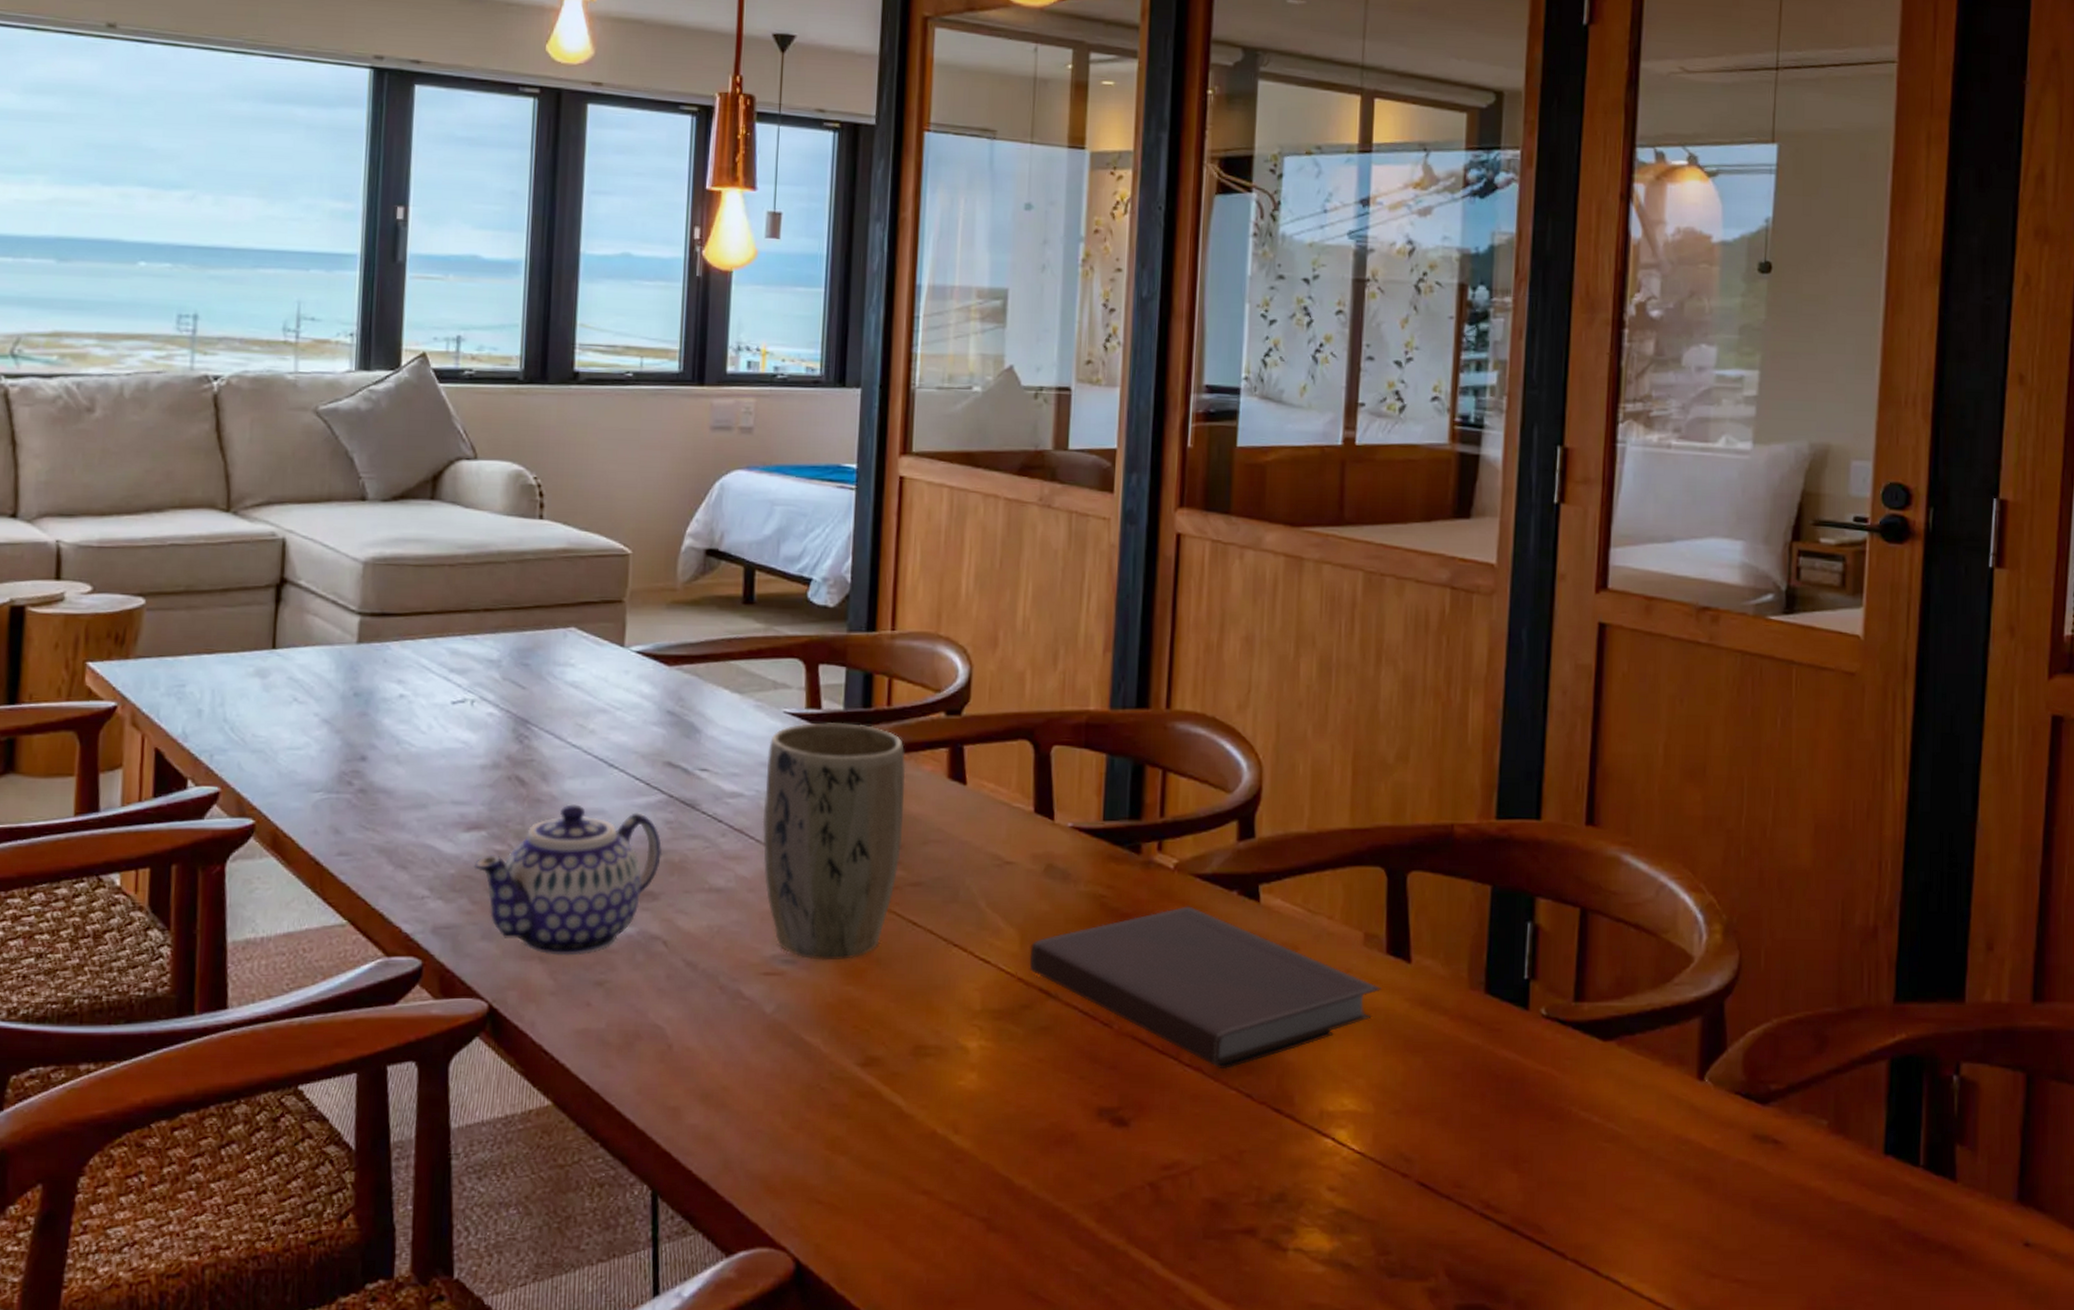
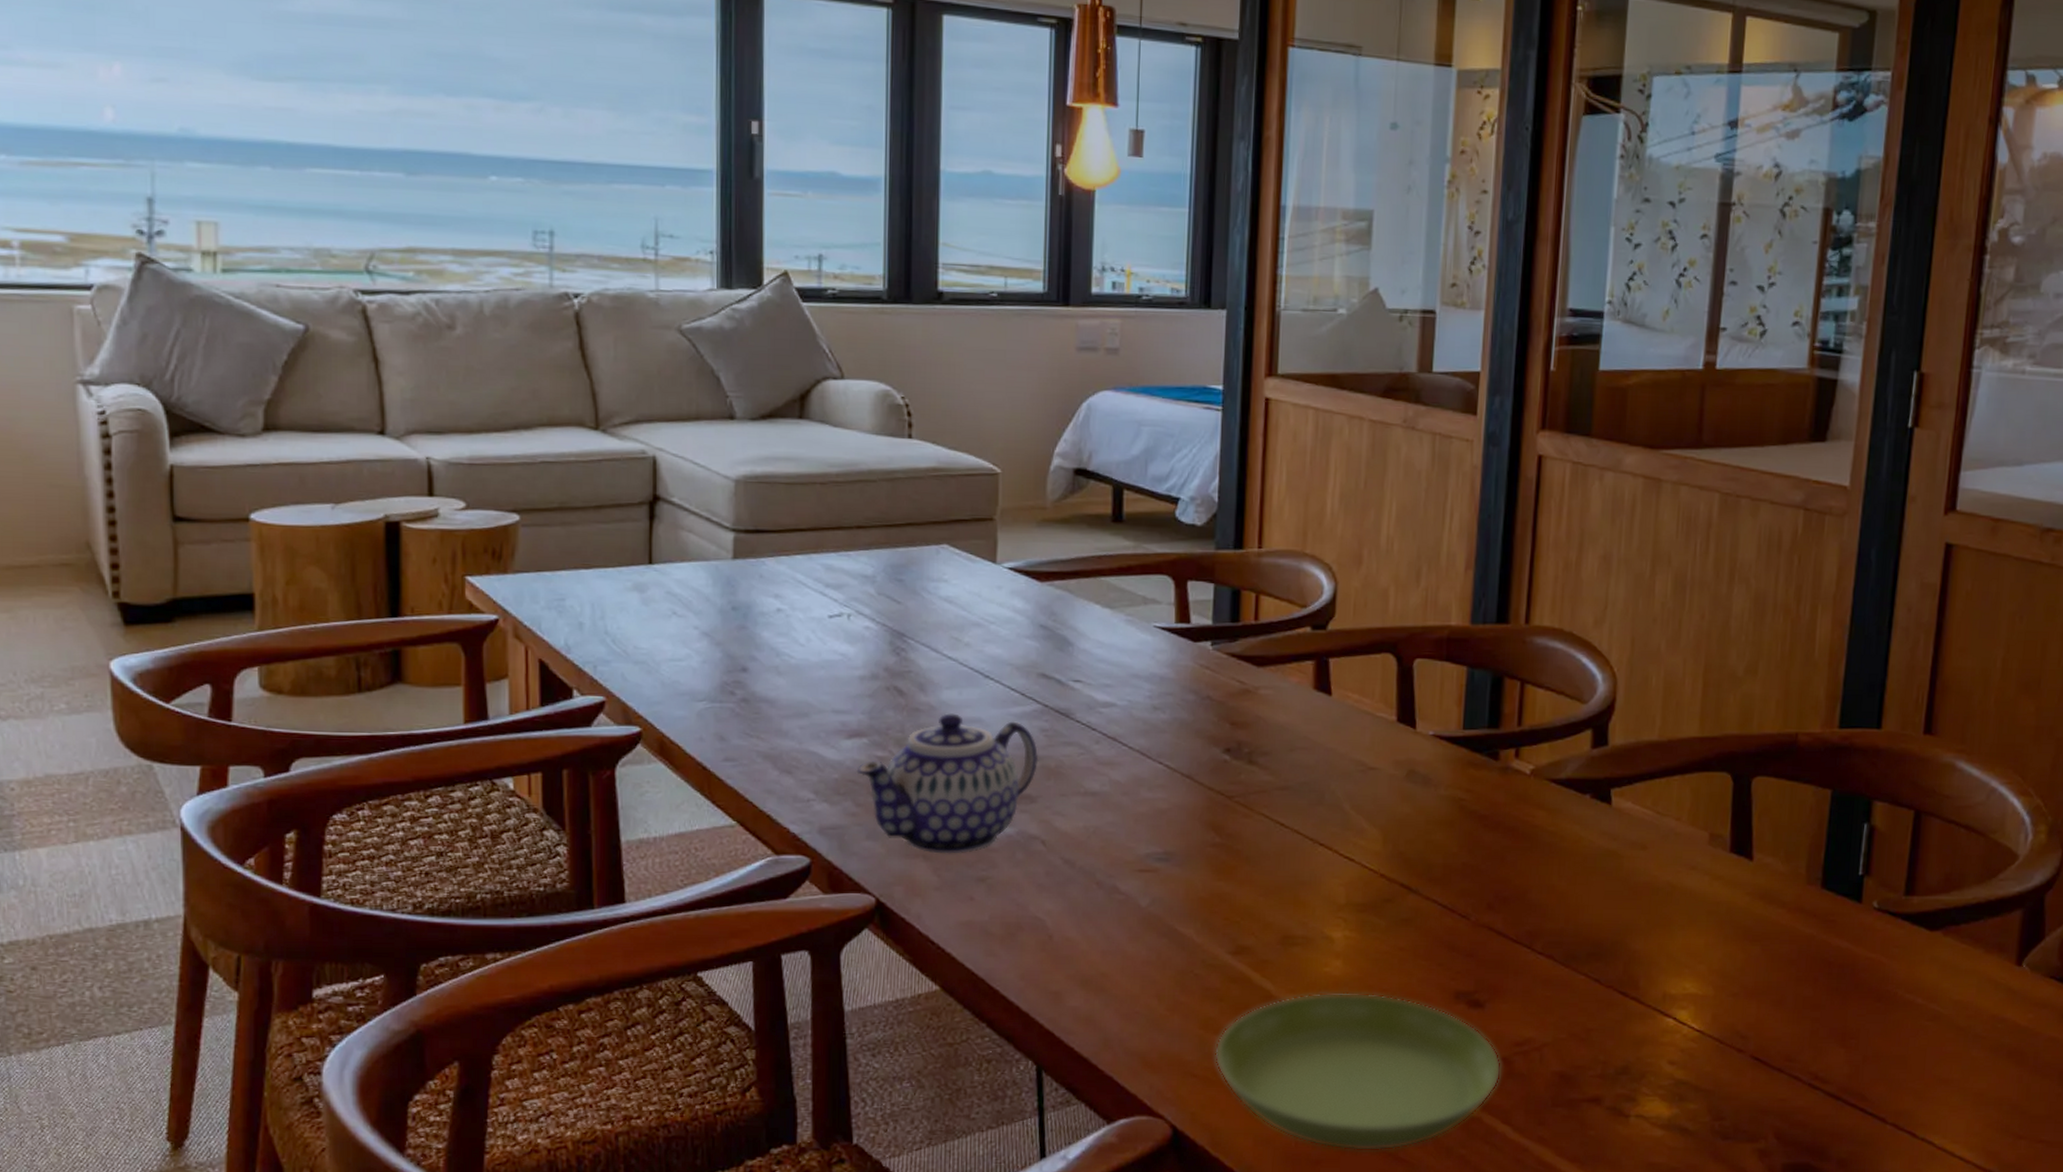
plant pot: present [762,723,906,961] -> none [1135,636,1273,859]
saucer: none [841,1108,1148,1289] -> present [1214,991,1501,1151]
notebook: present [1029,906,1381,1070] -> none [1391,808,1724,957]

